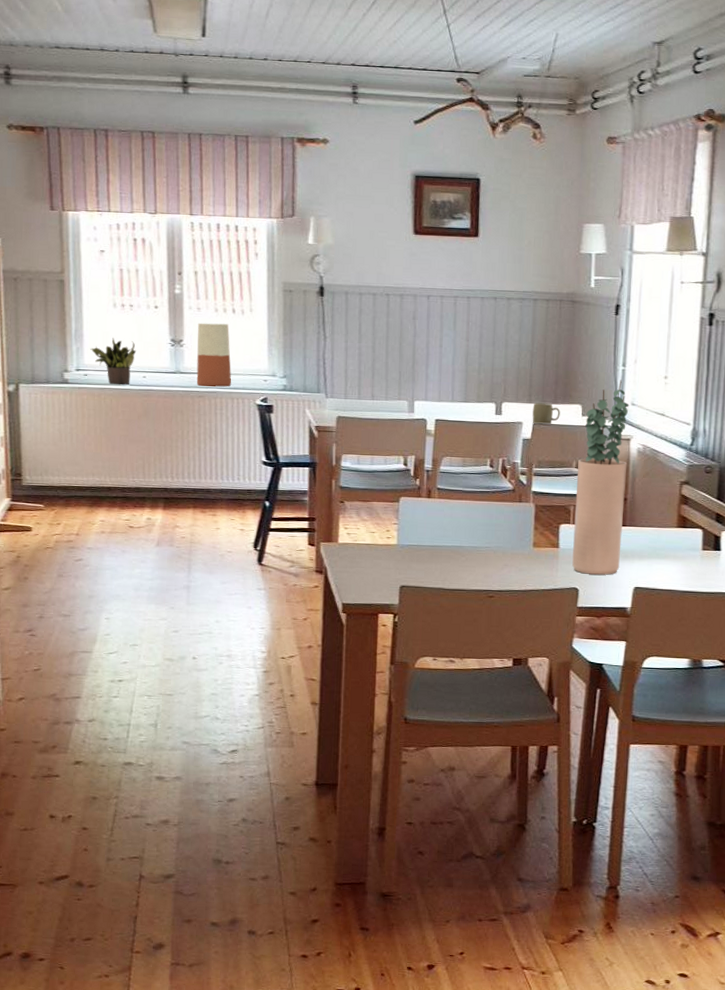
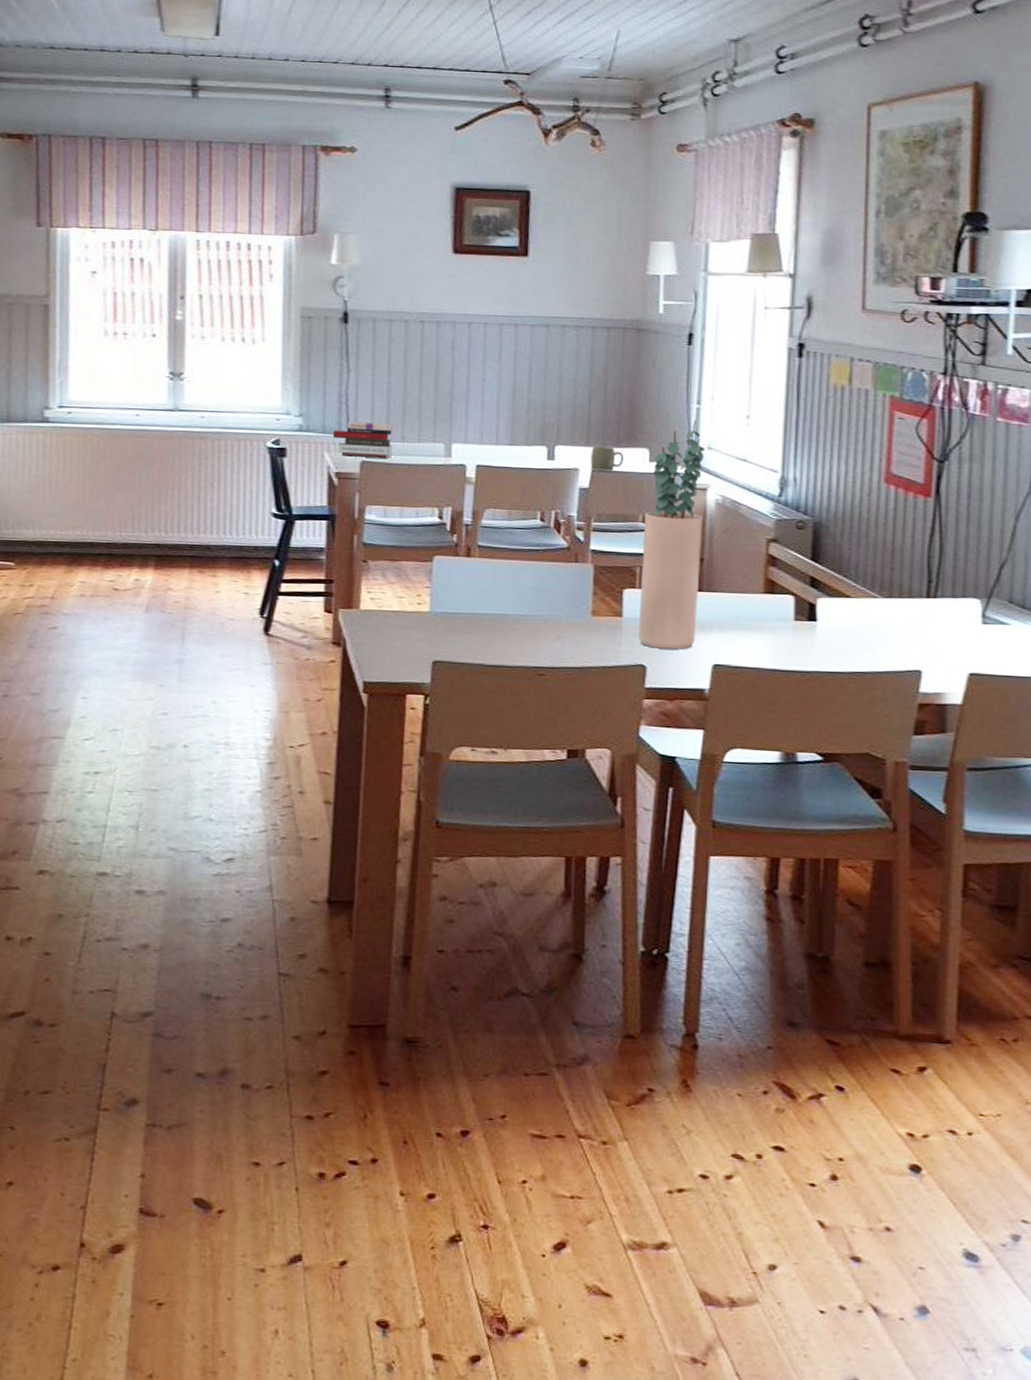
potted plant: present [90,337,137,385] -> none [76,369,130,425]
vase: present [196,323,232,388] -> none [197,353,239,428]
books: none [312,382,364,414] -> present [332,421,393,458]

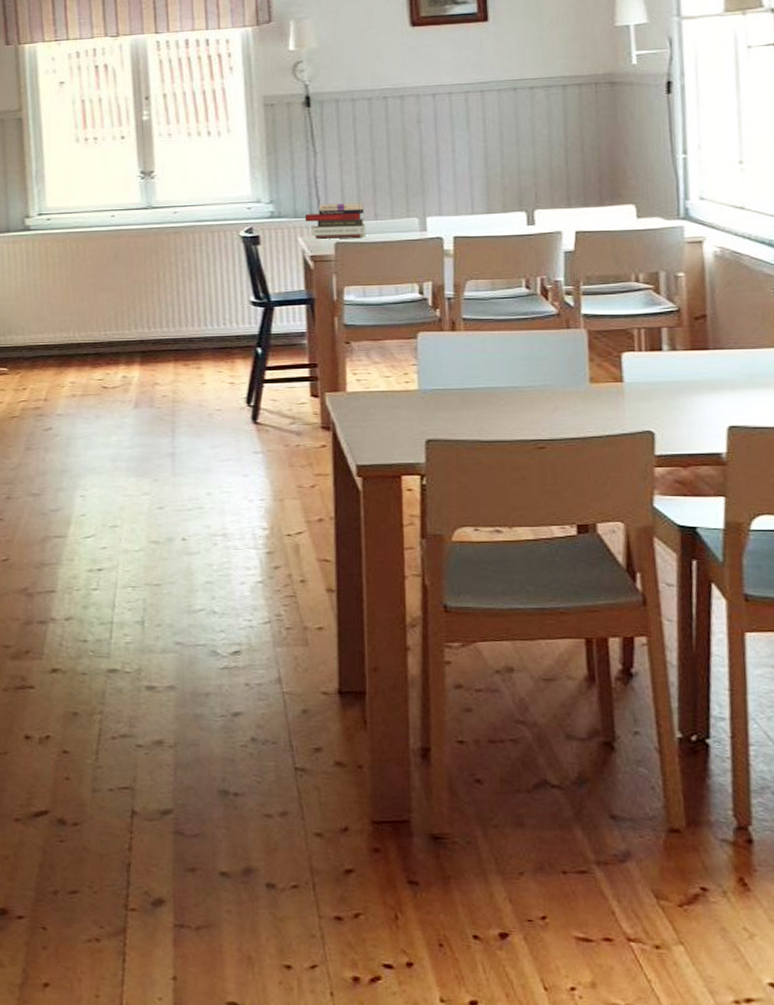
mug: present [590,446,624,473] -> none [573,206,609,234]
vase: present [638,419,705,650] -> none [638,170,706,413]

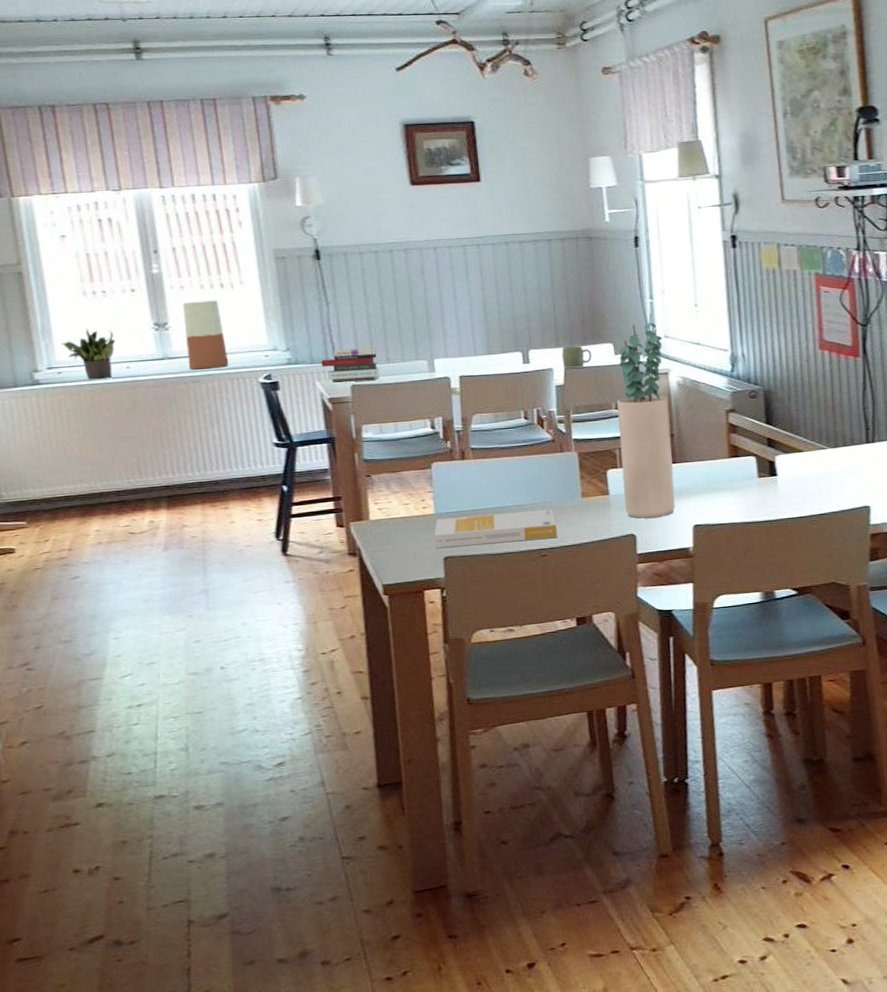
potted plant: none [53,175,103,228] -> present [61,328,116,380]
vase: none [169,148,211,222] -> present [182,300,229,371]
book: none [416,394,559,430] -> present [434,509,558,549]
mug: none [573,206,609,234] -> present [561,345,592,370]
vase: none [638,170,706,413] -> present [617,313,675,518]

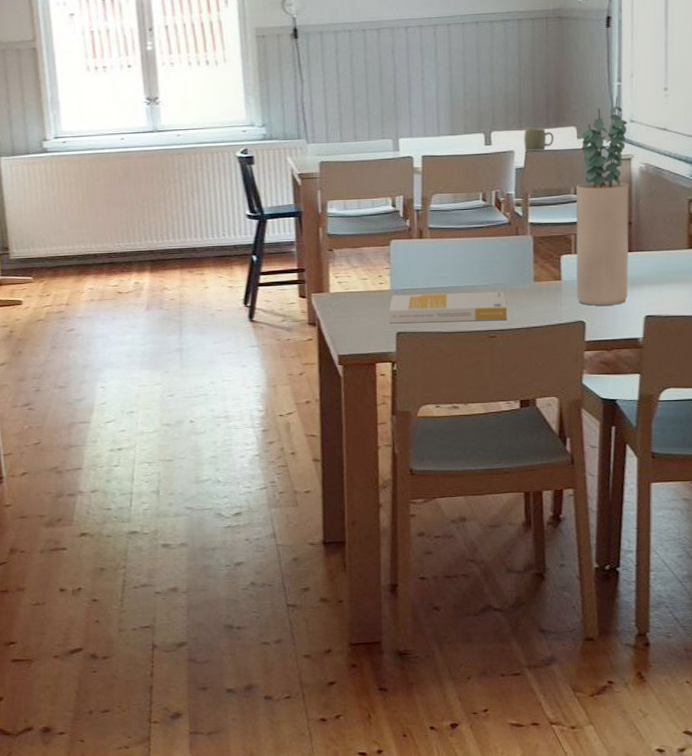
potted plant: present [61,328,116,380] -> none [67,101,113,150]
vase: present [182,300,229,371] -> none [172,77,210,144]
books: present [321,347,380,383] -> none [293,125,347,159]

